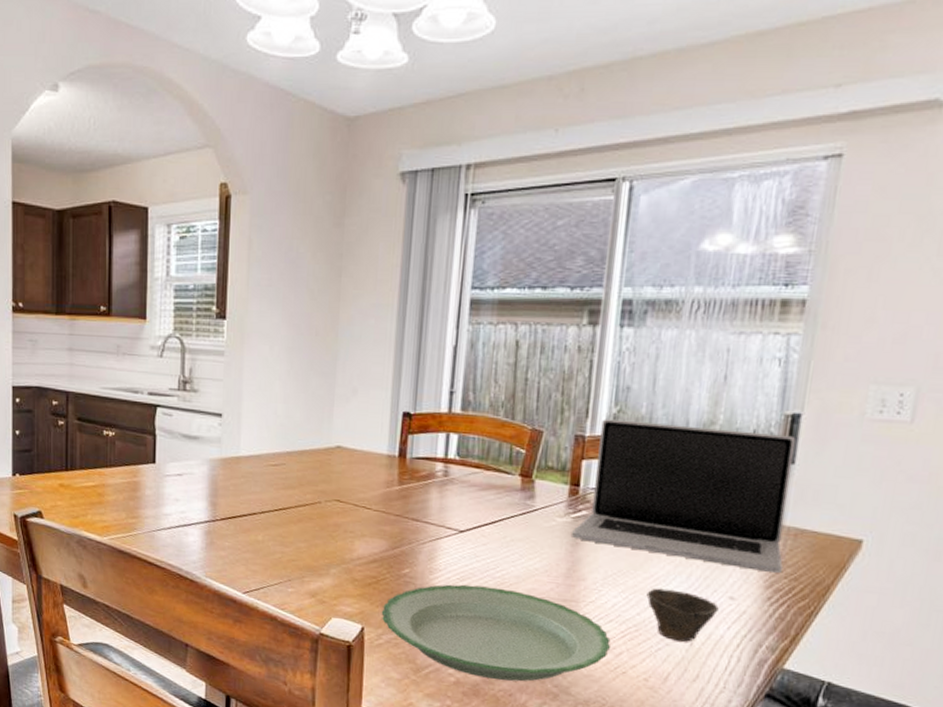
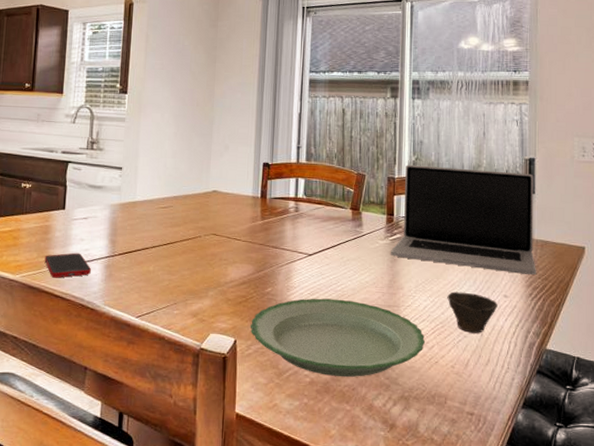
cell phone: none [135,514,189,543] -> present [44,252,91,278]

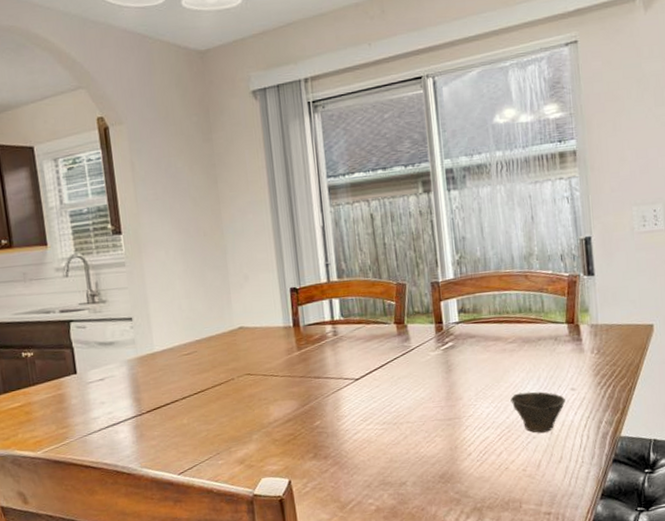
cell phone: present [44,252,91,278] -> none [65,417,119,448]
plate: present [250,298,426,377] -> none [303,420,493,501]
laptop: present [391,165,536,275] -> none [444,254,603,367]

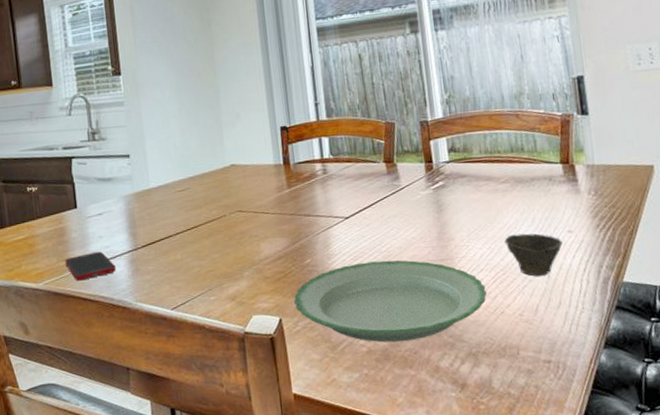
cell phone: none [65,417,119,448] -> present [65,251,116,281]
plate: none [303,420,493,501] -> present [293,260,488,343]

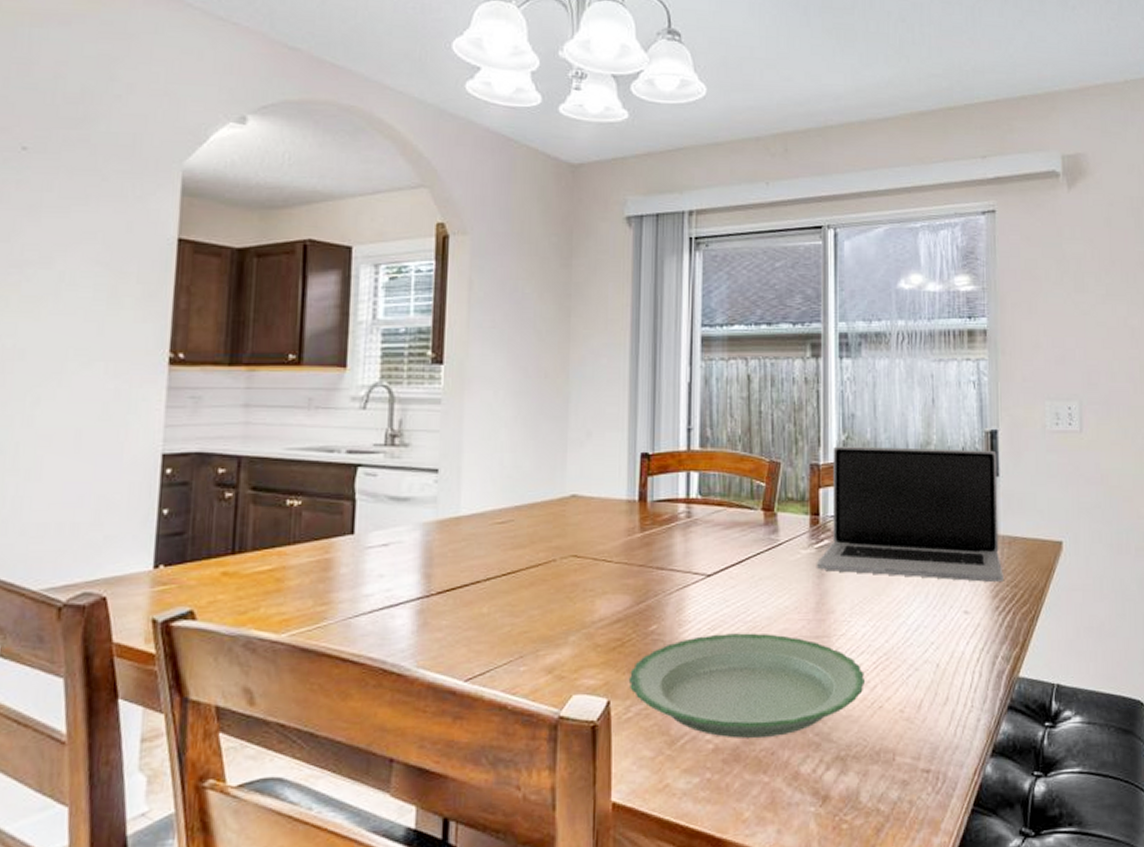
cell phone: present [65,251,116,281] -> none [324,595,396,634]
laptop: none [435,93,602,207] -> present [817,446,1004,582]
cup: present [504,233,563,276] -> none [892,611,956,664]

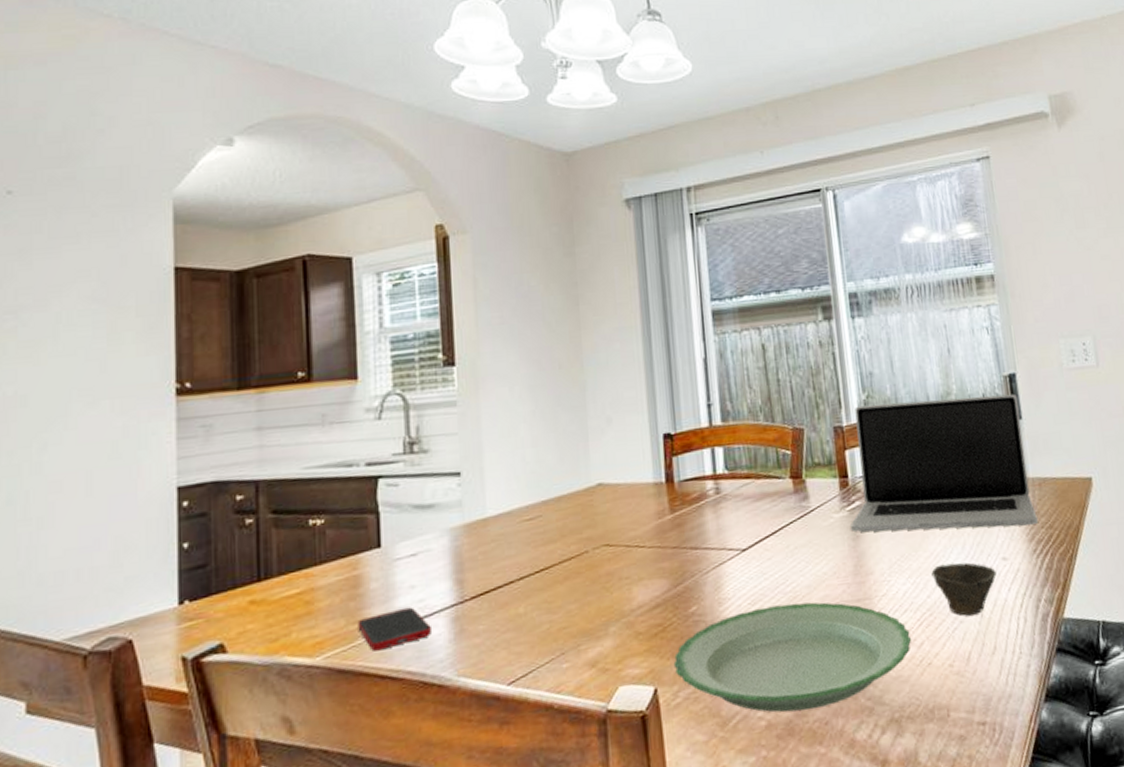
cell phone: none [324,595,396,634] -> present [357,606,431,651]
cup: none [892,611,956,664] -> present [931,562,997,616]

